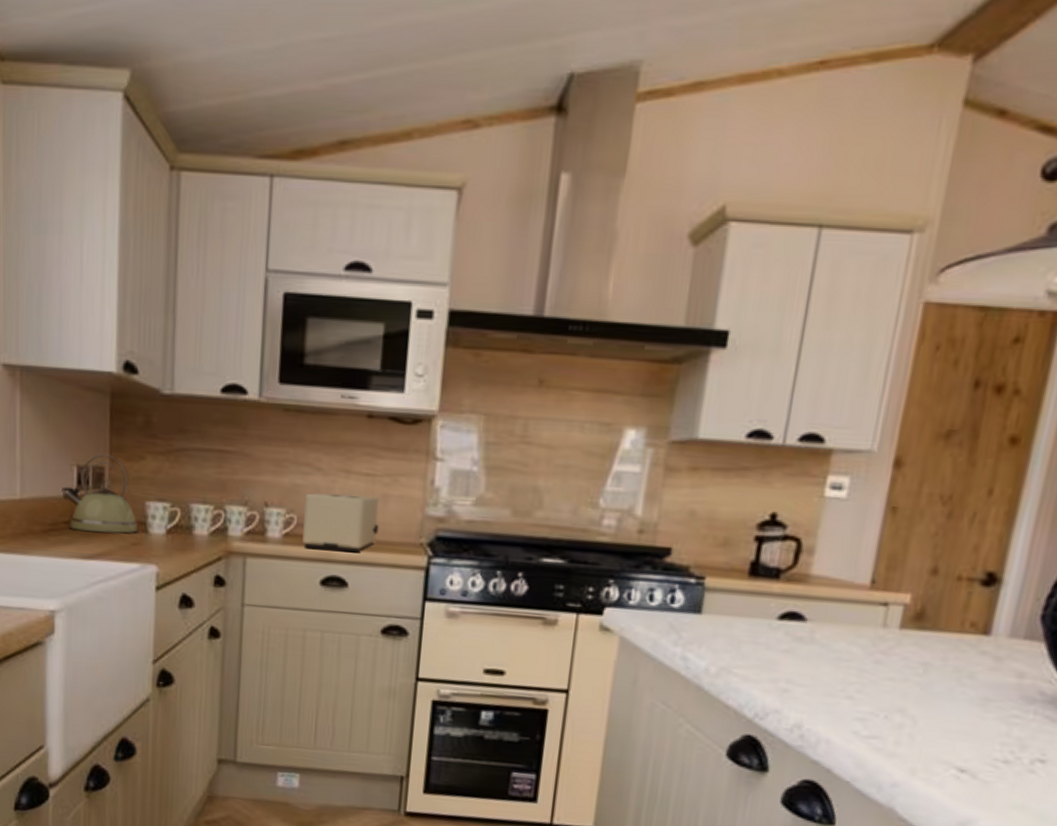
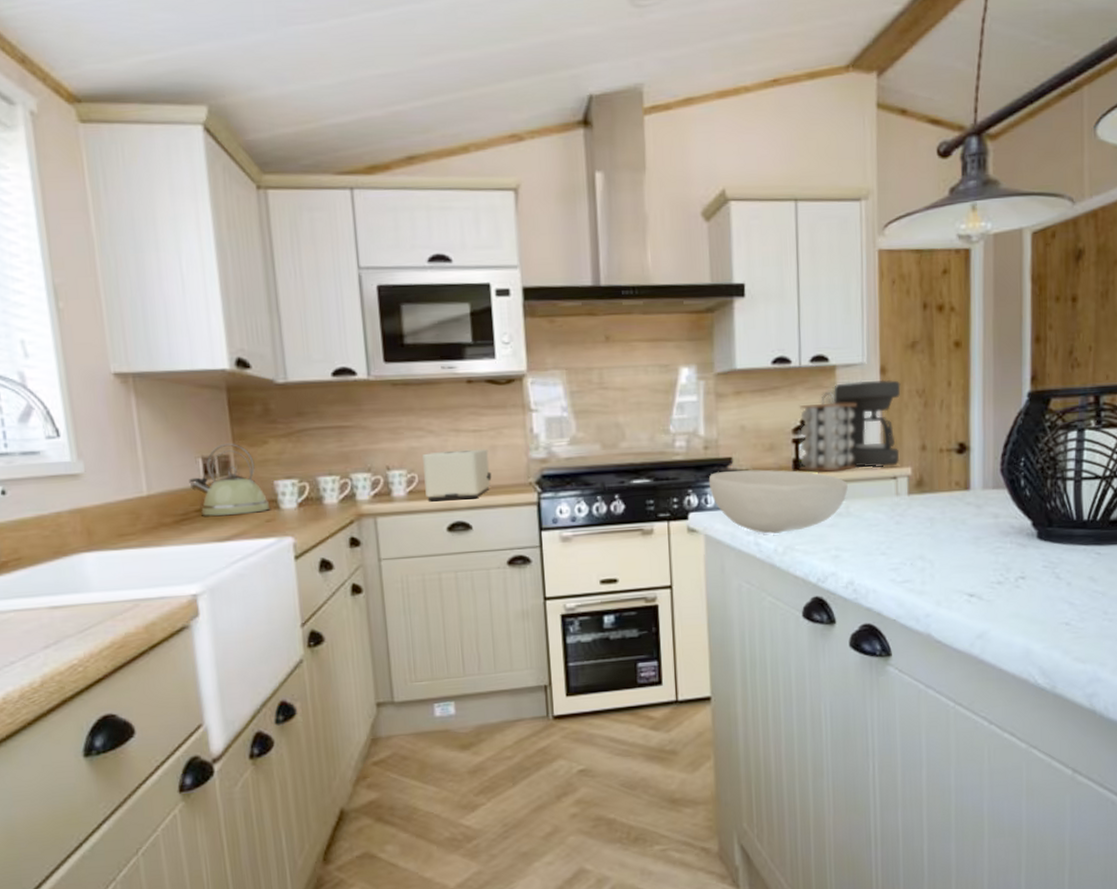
bowl: none [636,563,819,651] -> present [708,469,848,534]
spice rack: none [757,483,852,587] -> present [799,392,856,473]
coffee maker: none [821,473,920,590] -> present [834,379,901,468]

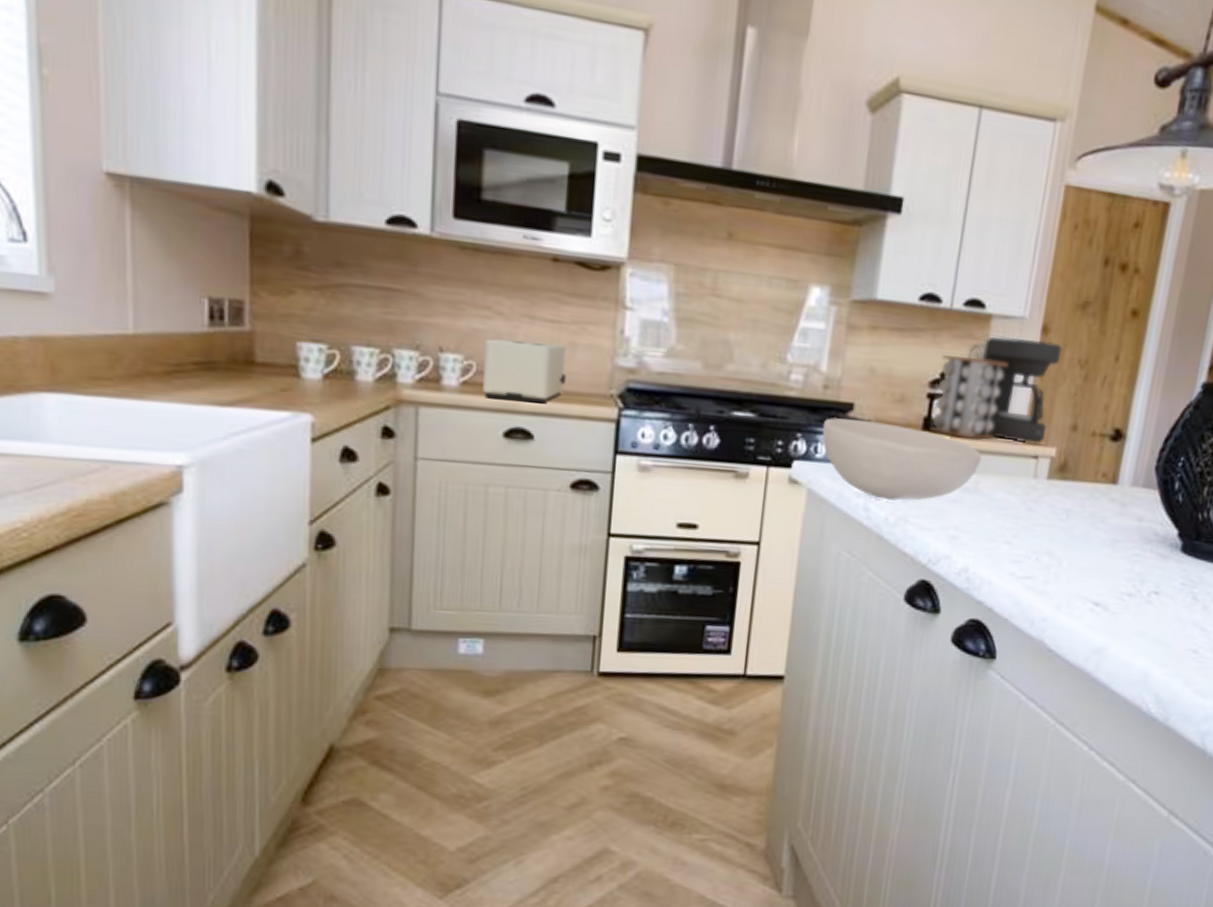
kettle: present [190,443,271,517] -> none [190,285,288,378]

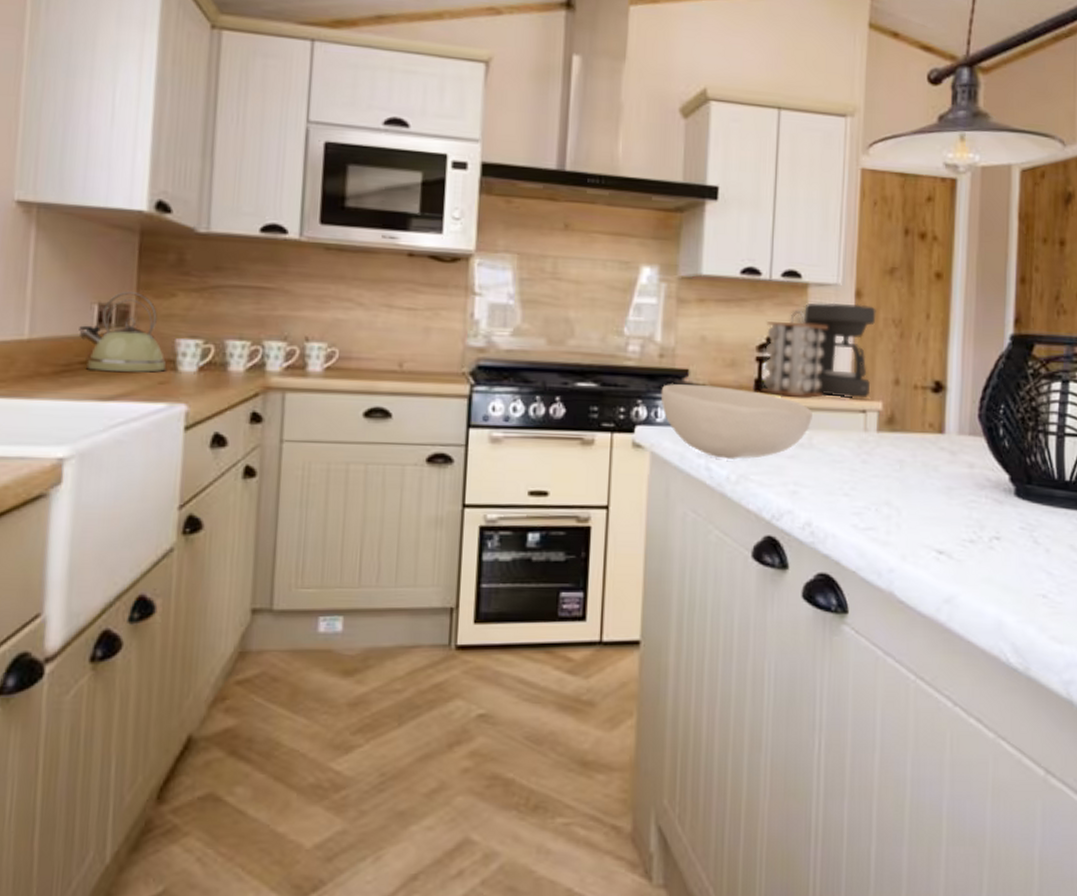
kettle: none [190,285,288,378] -> present [80,291,167,373]
toaster: present [483,338,567,404] -> none [345,327,422,384]

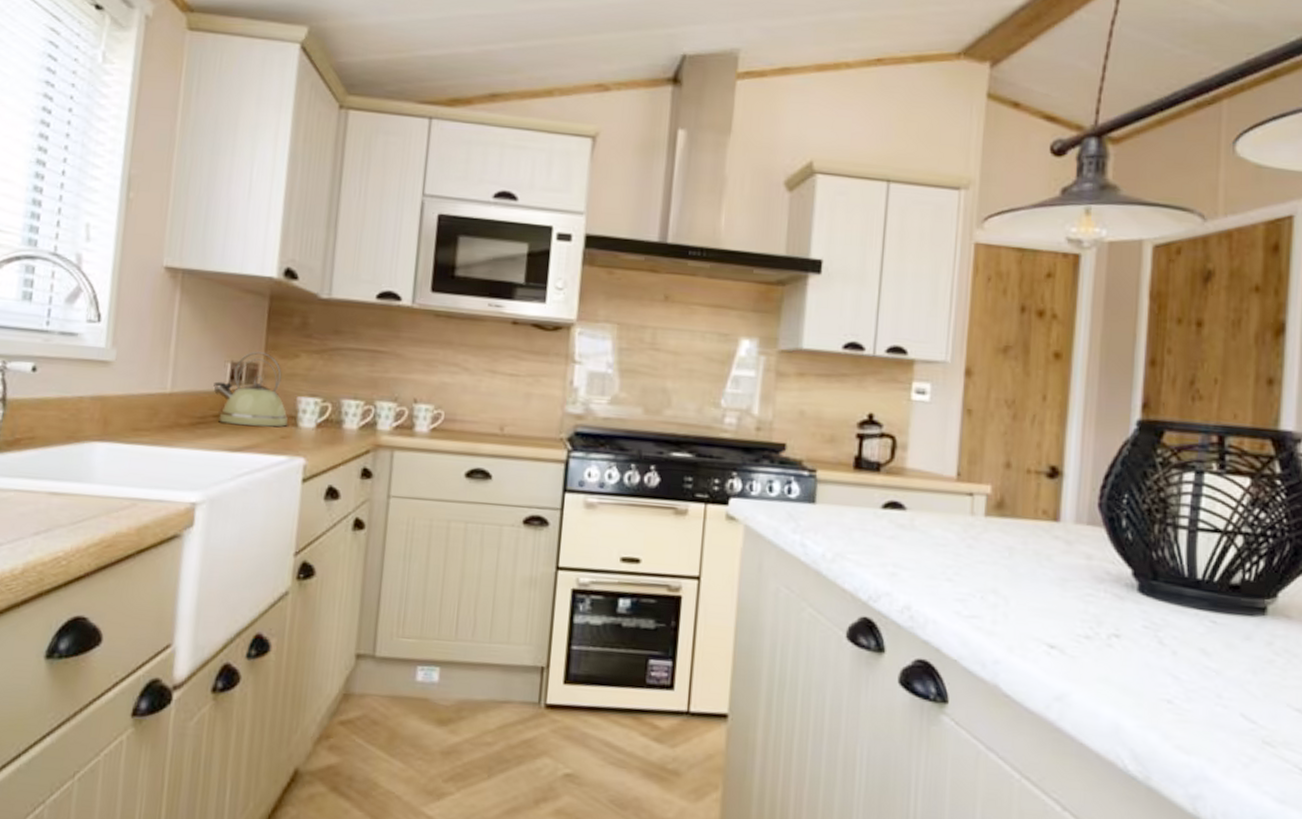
bowl: present [660,384,812,460] -> none [756,457,915,538]
spice rack: present [761,311,828,399] -> none [861,388,934,479]
coffee maker: present [804,302,876,399] -> none [909,380,987,481]

